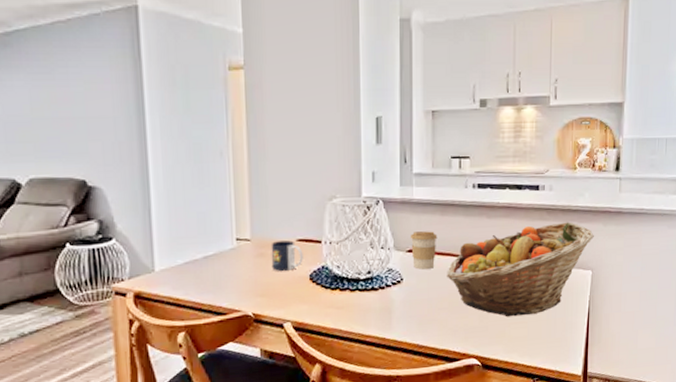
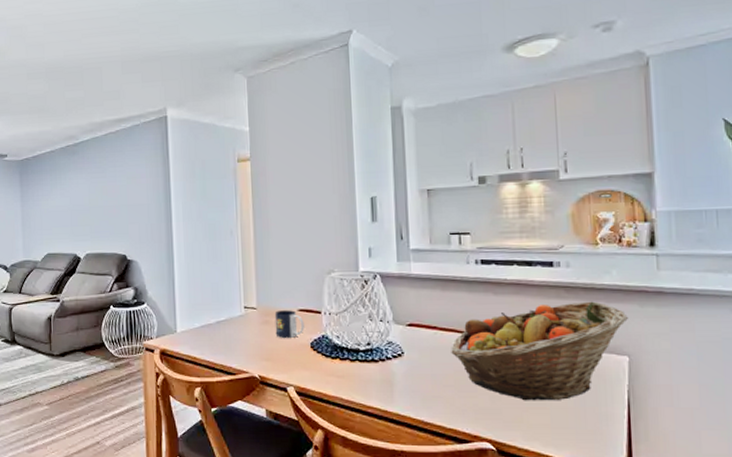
coffee cup: present [410,231,438,270] -> none [409,306,439,344]

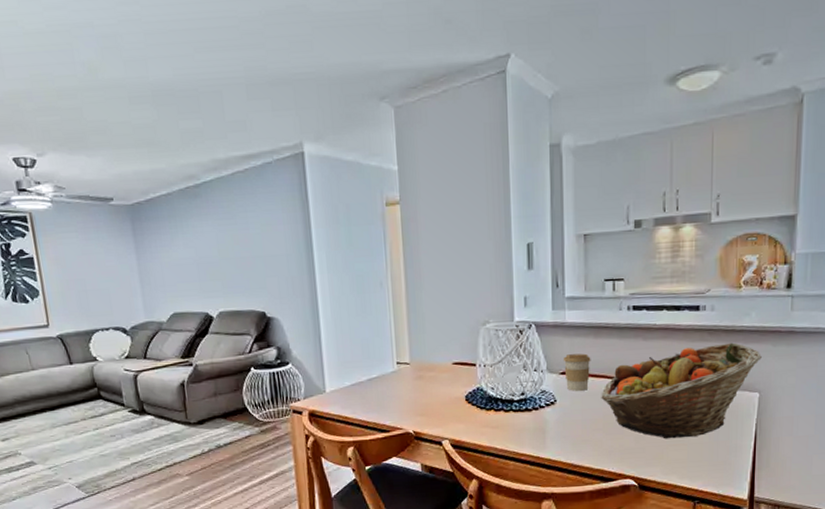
mug: present [274,310,304,339] -> none [428,364,459,394]
coffee cup: none [409,306,439,344] -> present [563,353,591,391]

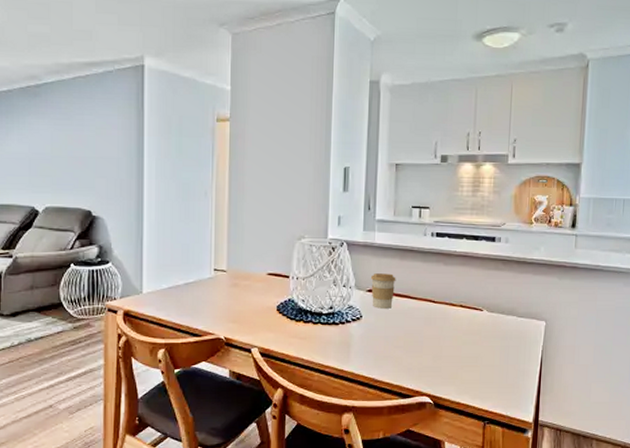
fruit basket: present [601,342,762,439] -> none [403,273,549,360]

